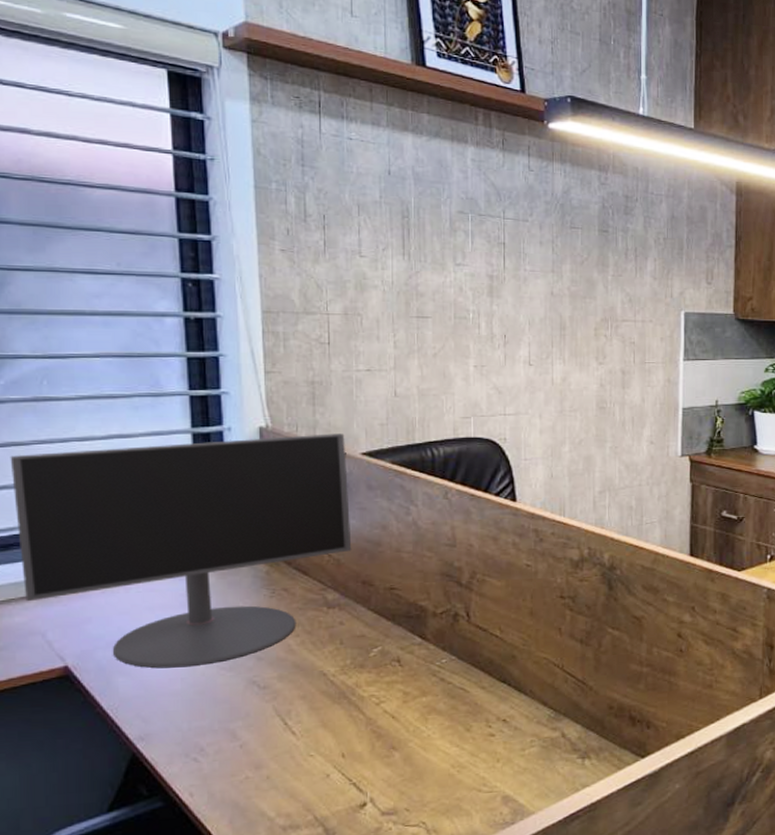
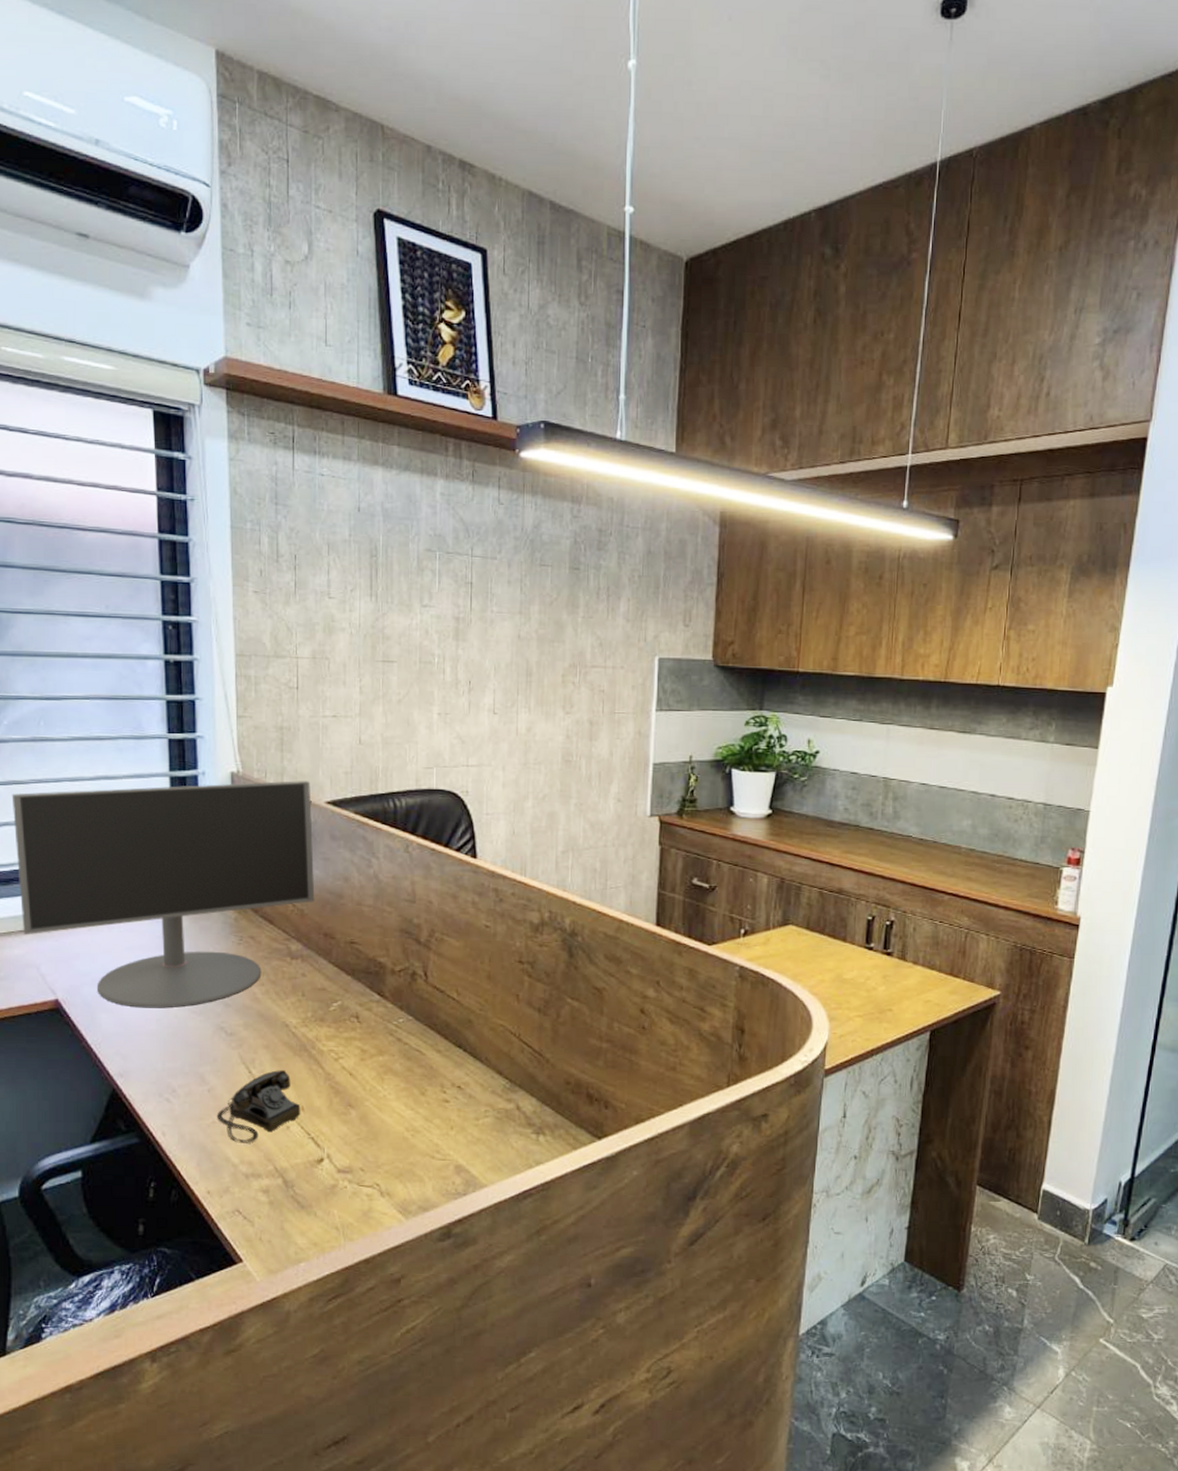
telephone: none [250,719,341,797] -> present [216,1070,301,1145]

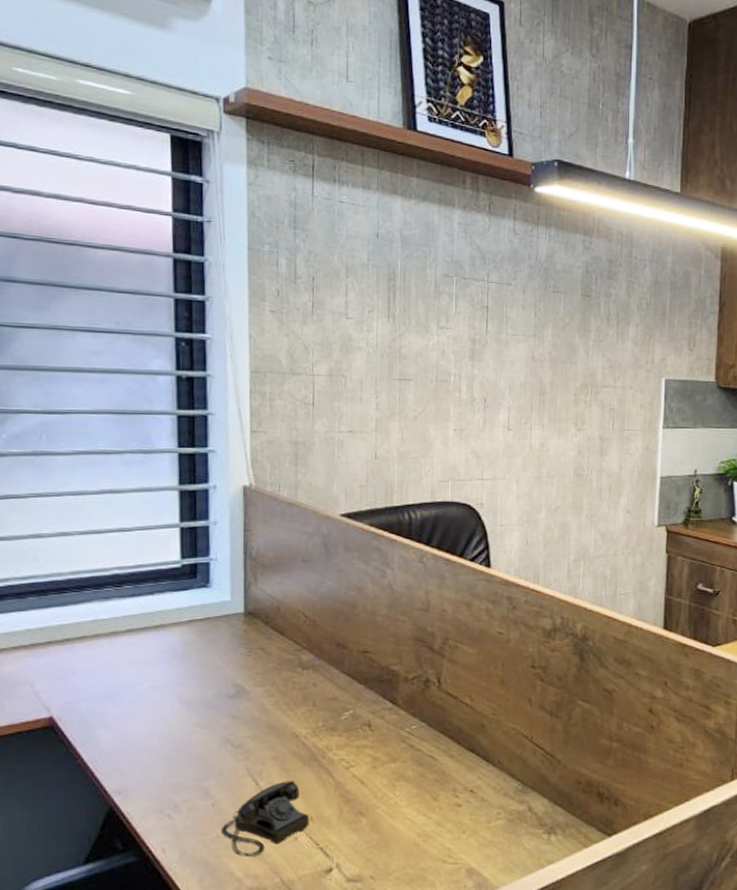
computer monitor: present [11,781,315,1008] -> none [8,494,328,723]

